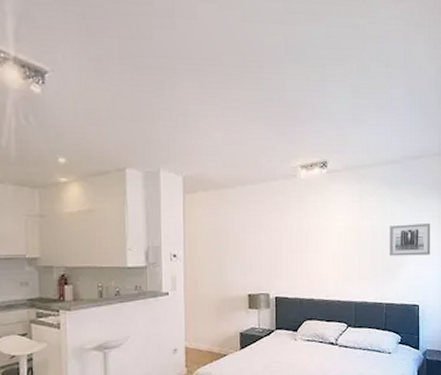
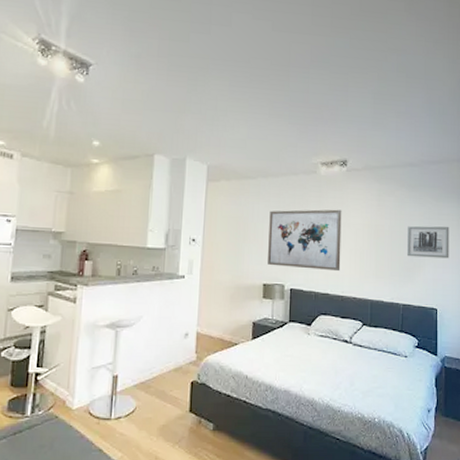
wall art: none [250,213,324,277] -> present [268,209,342,272]

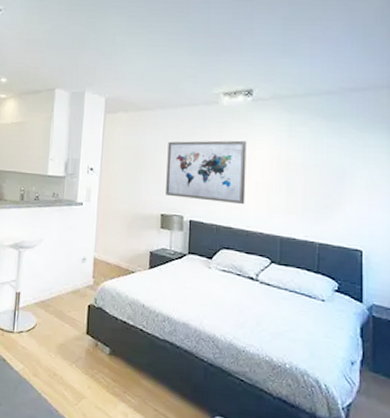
wall art: present [407,226,449,259] -> none [325,159,378,196]

